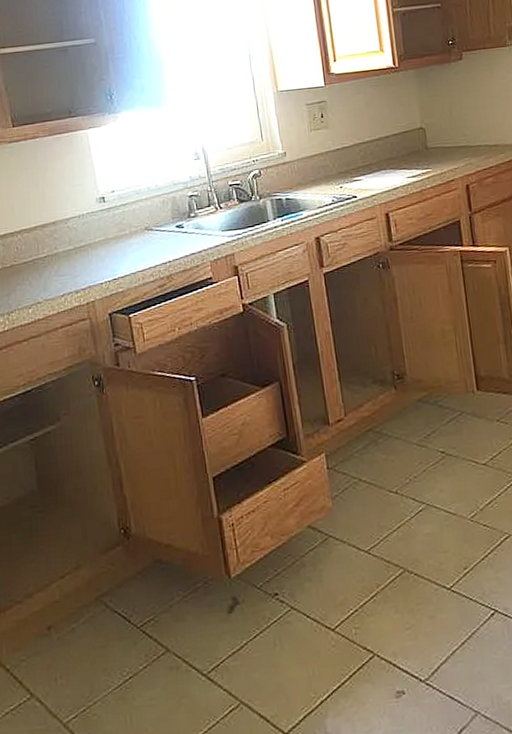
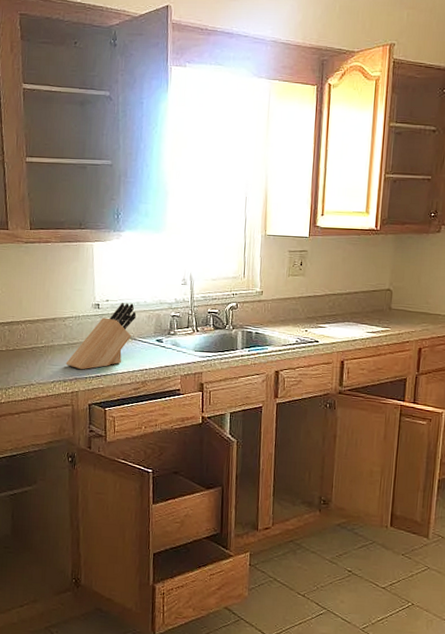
knife block: none [75,190,149,276] -> present [66,303,137,370]

